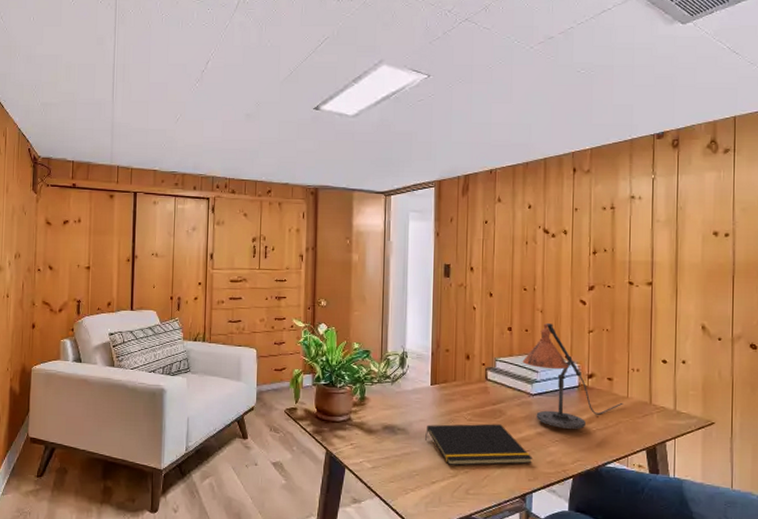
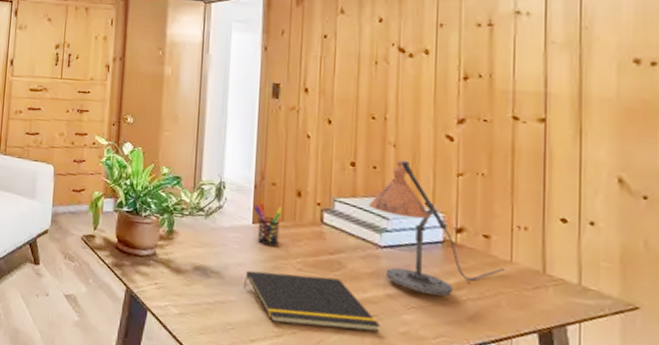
pen holder: none [431,366,454,402] -> present [253,202,282,246]

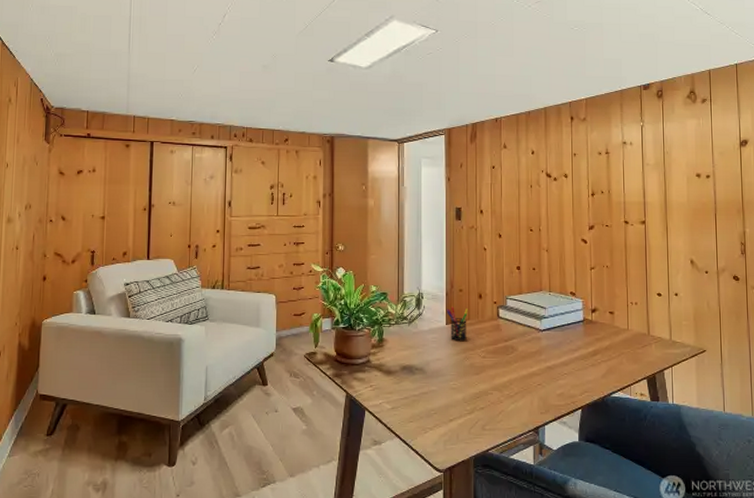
notepad: present [244,270,380,333] -> none [442,360,544,402]
desk lamp: present [368,159,505,296] -> none [531,261,624,361]

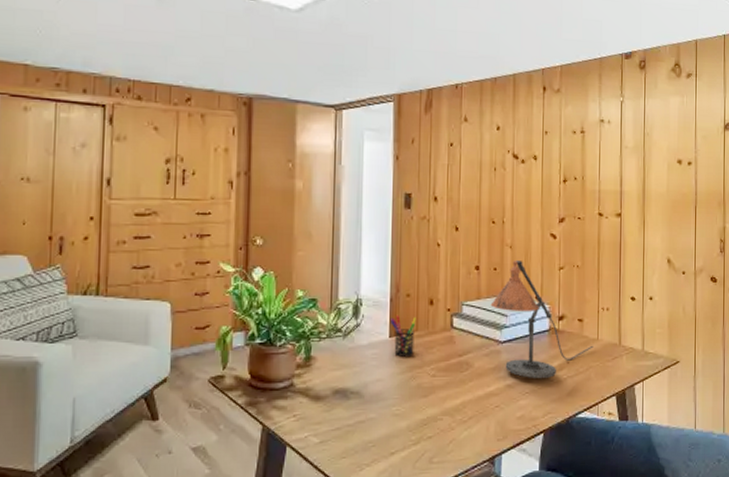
desk lamp: none [531,261,624,361] -> present [490,259,593,378]

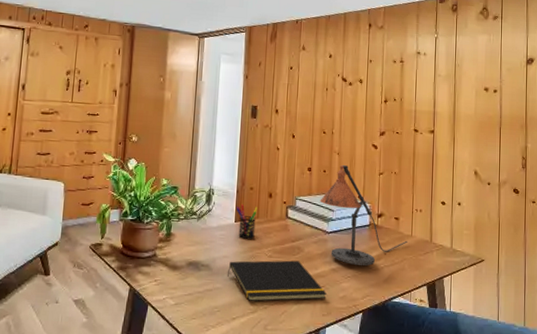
notepad: none [383,378,502,431] -> present [228,260,327,302]

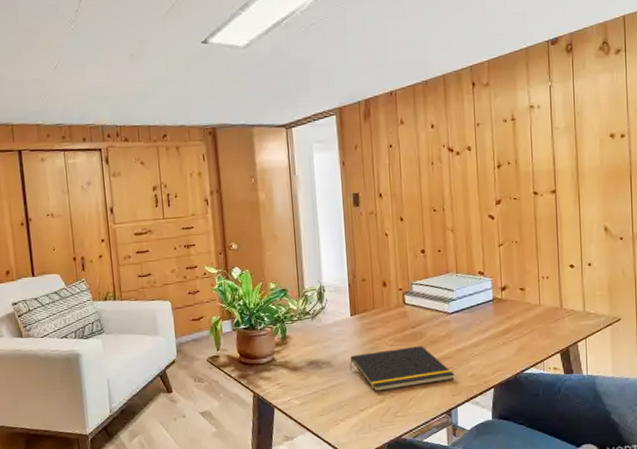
pen holder: present [235,204,258,239] -> none [349,297,373,332]
desk lamp: present [320,164,408,266] -> none [437,241,536,342]

